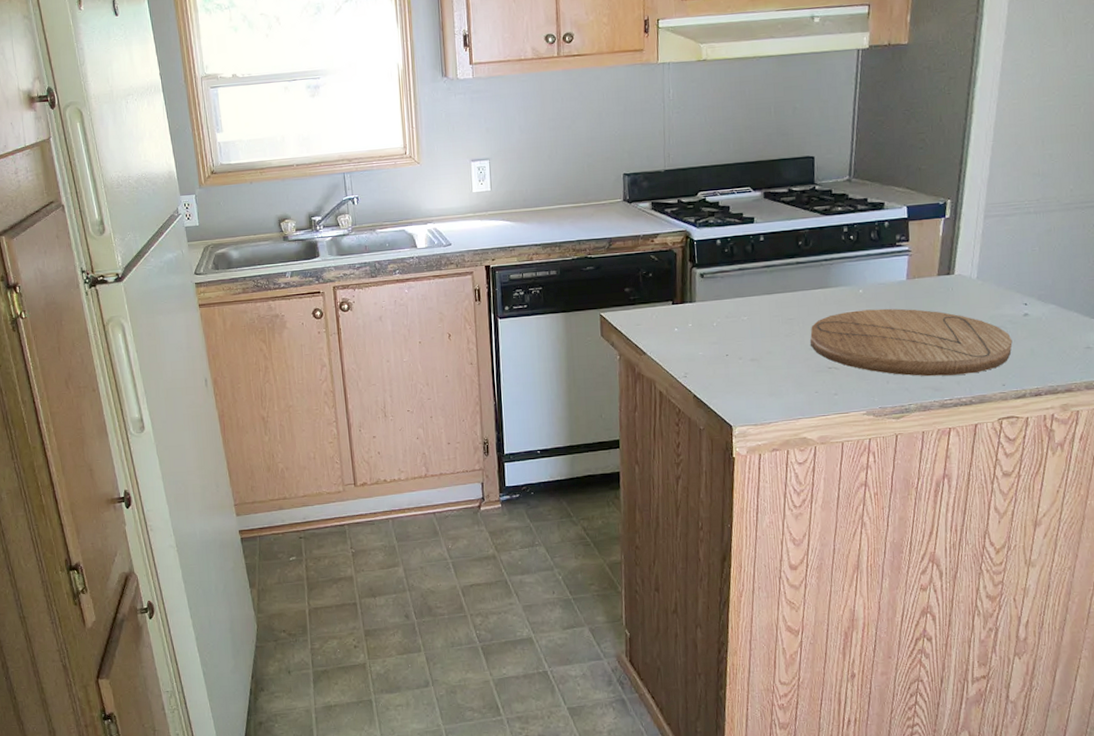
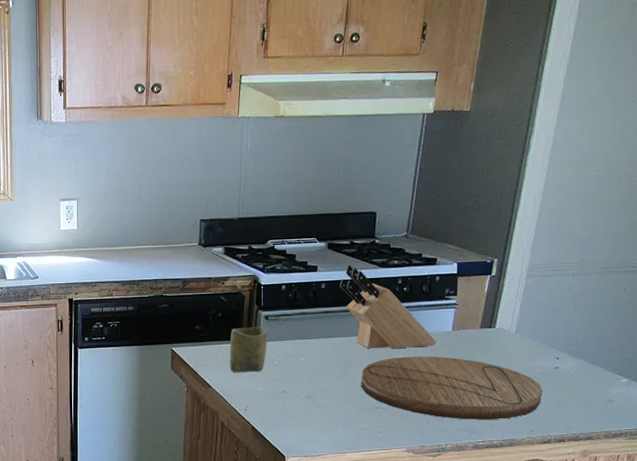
cup: none [663,286,705,337] -> present [229,327,267,373]
knife block: none [779,214,891,304] -> present [340,264,437,349]

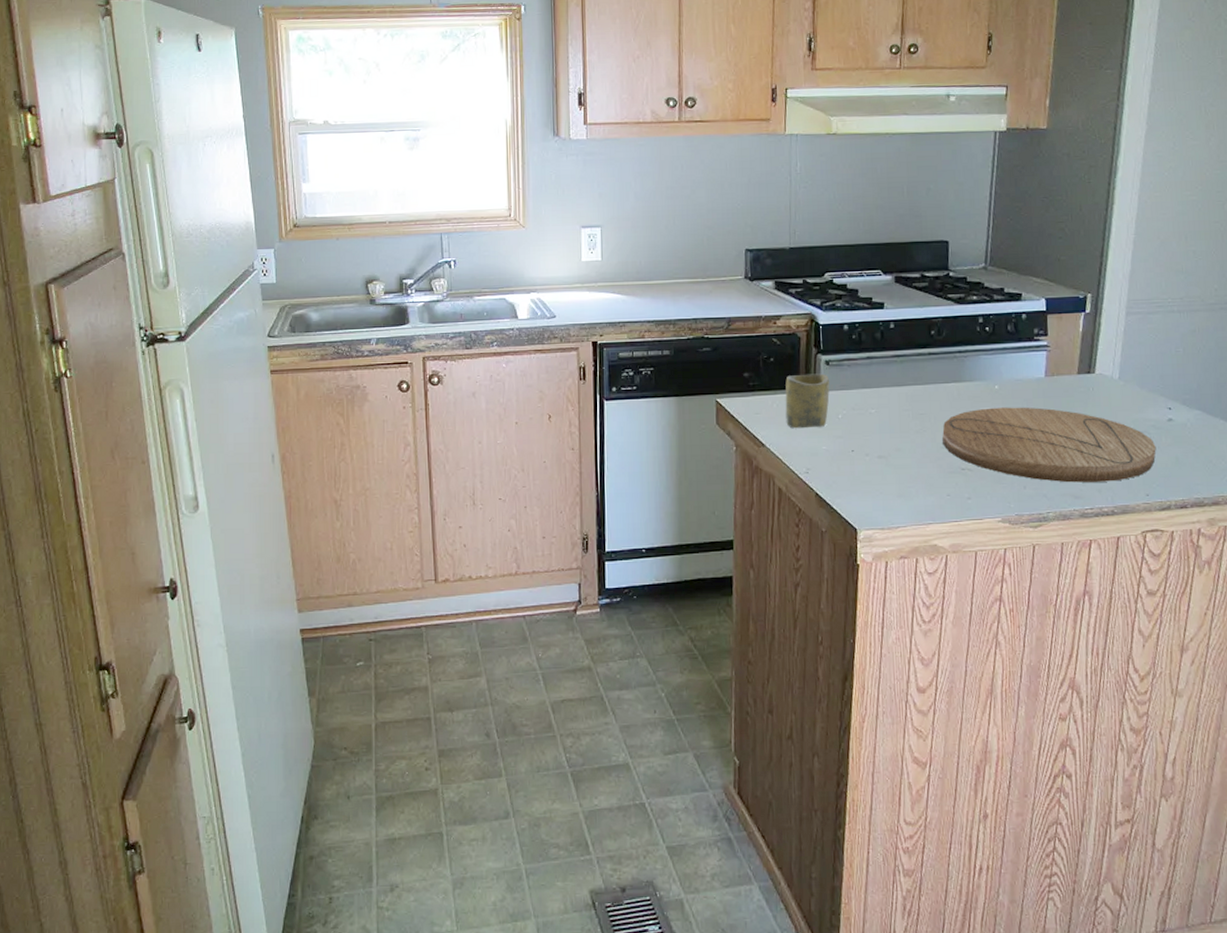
knife block: present [340,264,437,349] -> none [911,301,1028,399]

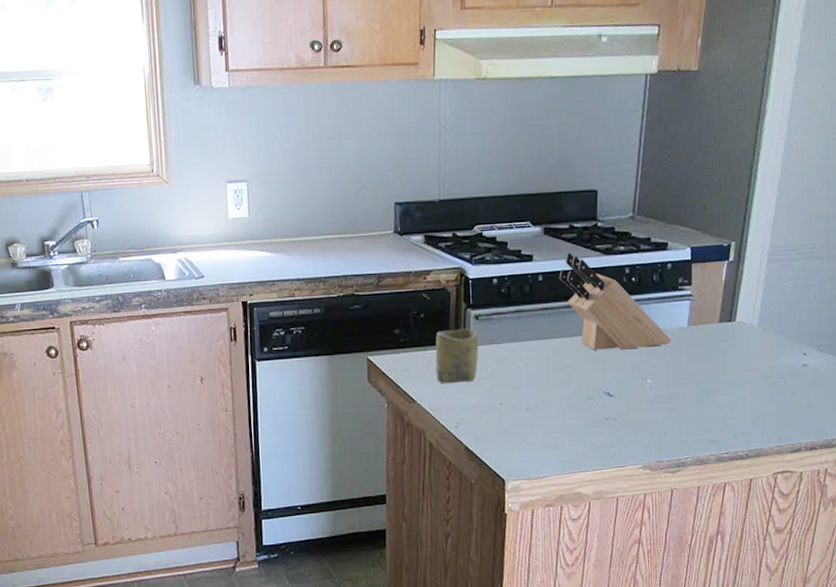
knife block: none [911,301,1028,399] -> present [559,252,671,350]
cutting board: present [942,407,1156,483] -> none [587,356,790,429]

